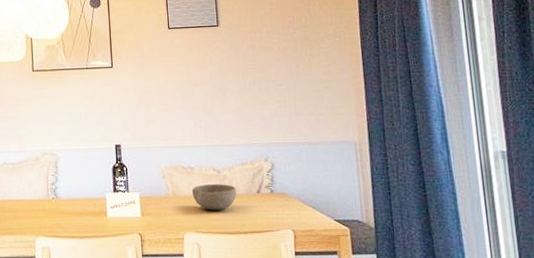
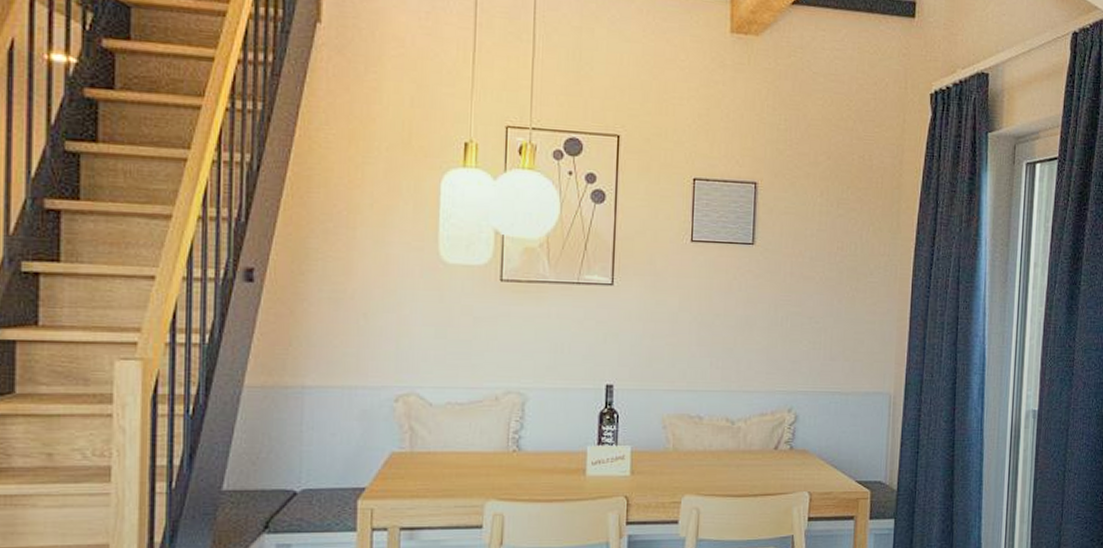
bowl: present [191,184,237,210] -> none [697,438,751,468]

